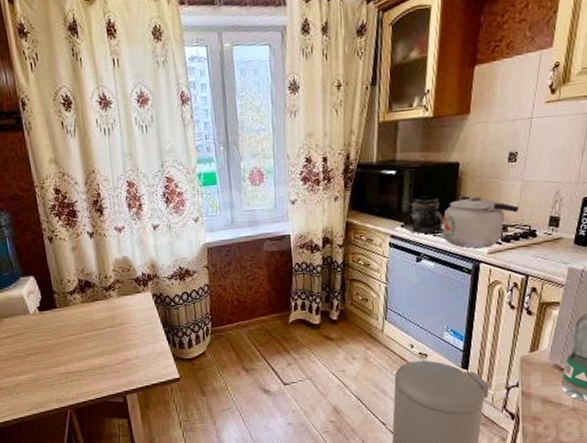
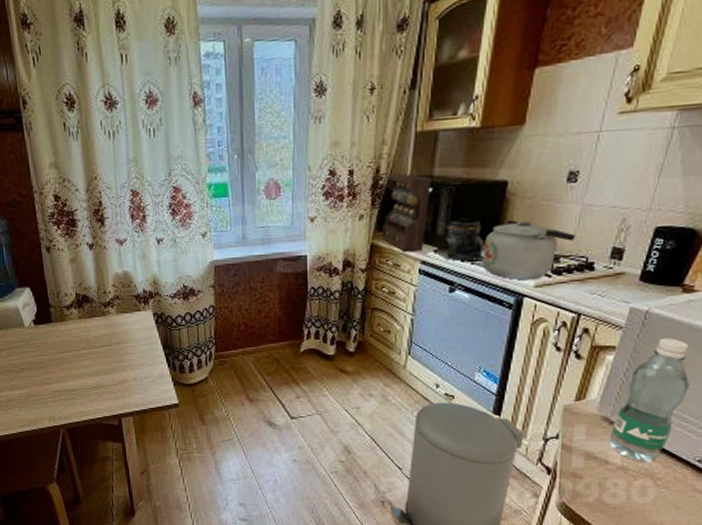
spice rack: none [354,159,395,228] -> present [381,173,431,252]

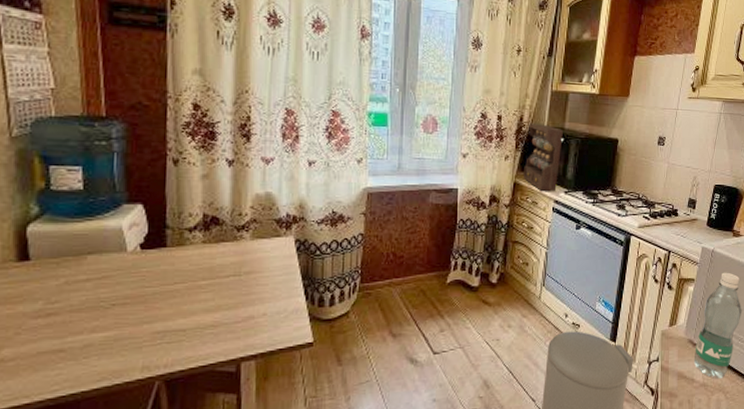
jar: present [437,217,484,261] -> none [567,165,602,202]
kettle: present [482,219,576,281] -> none [601,170,665,222]

